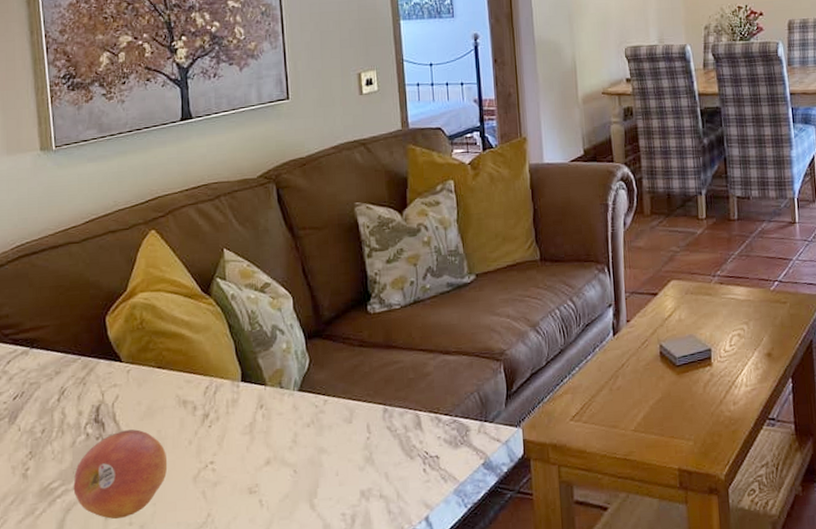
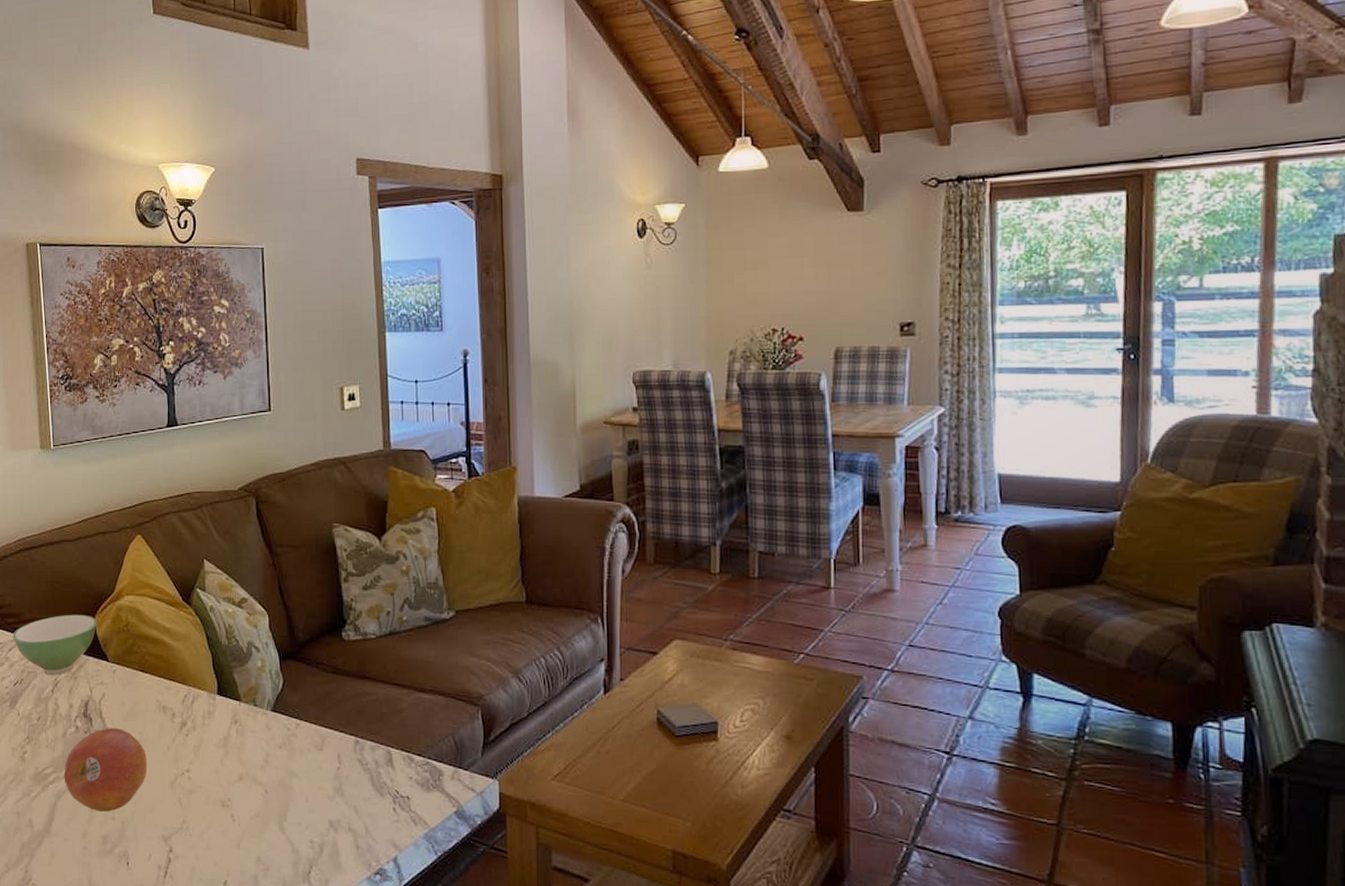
bowl: none [10,316,108,384] -> present [12,614,97,675]

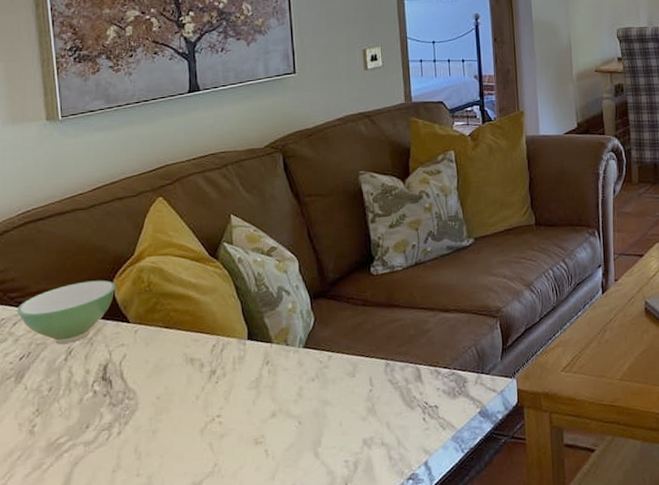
fruit: present [64,728,148,812] -> none [80,386,175,471]

